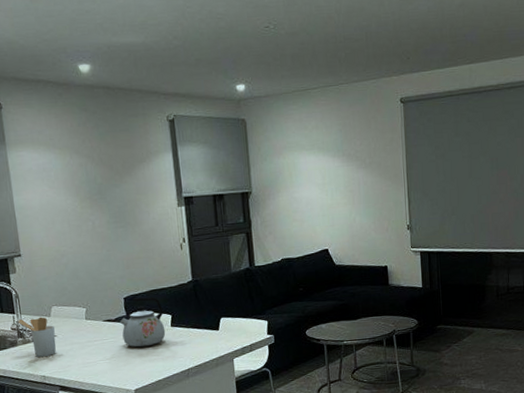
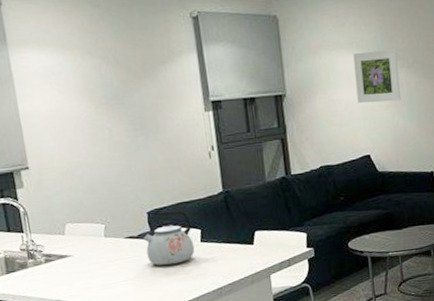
utensil holder: present [18,317,56,358] -> none [28,235,72,280]
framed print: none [314,151,358,201] -> present [353,49,401,103]

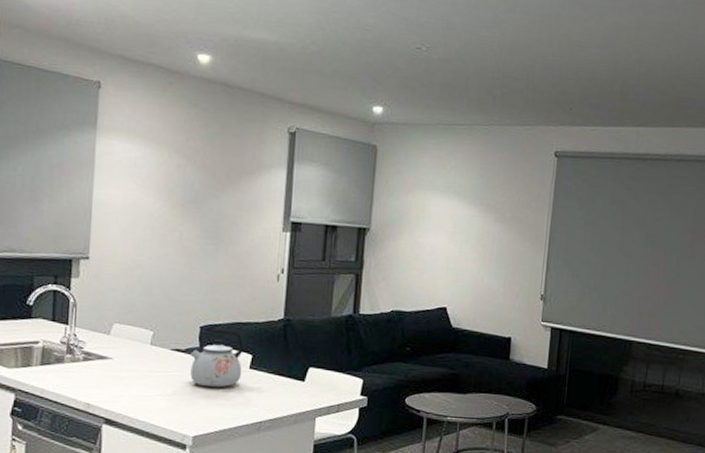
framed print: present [353,49,401,103] -> none [444,197,495,256]

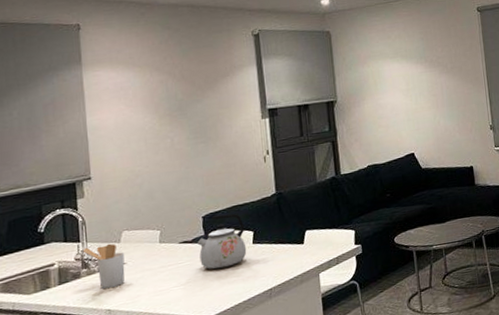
utensil holder: none [70,333,112,382] -> present [83,243,125,289]

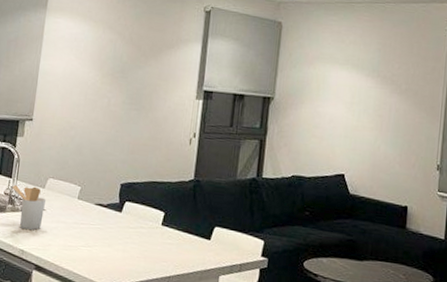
kettle: present [197,213,247,269] -> none [110,186,158,242]

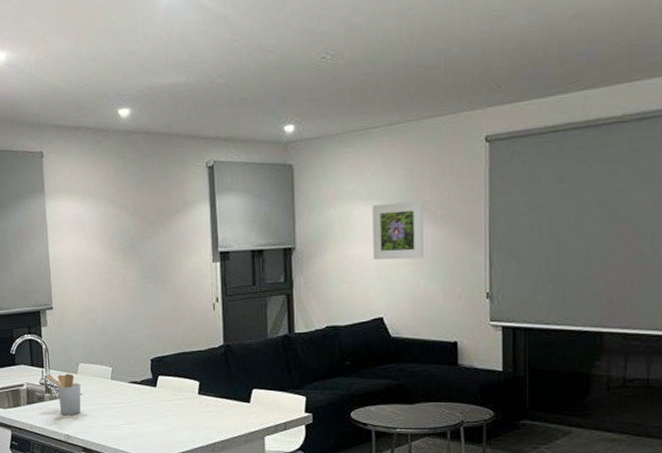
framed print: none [342,70,391,126] -> present [372,201,424,260]

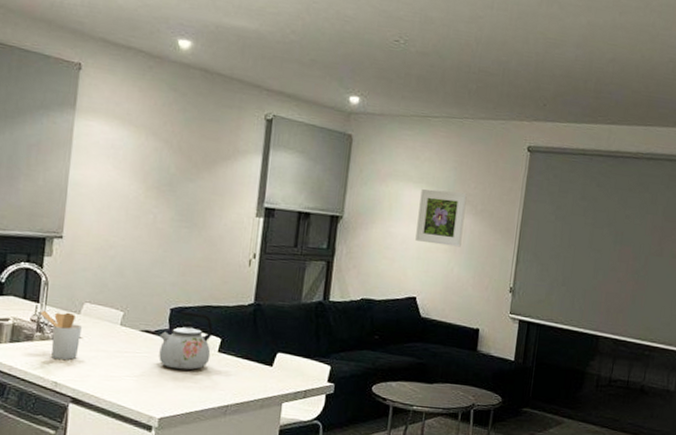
kettle: none [145,360,192,414] -> present [159,311,213,370]

